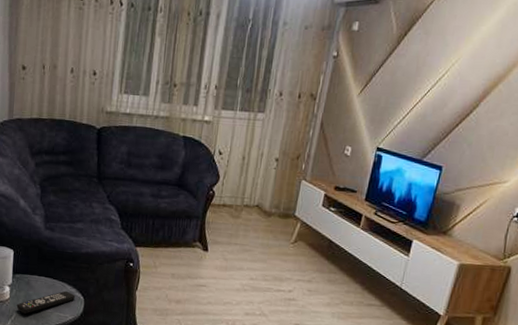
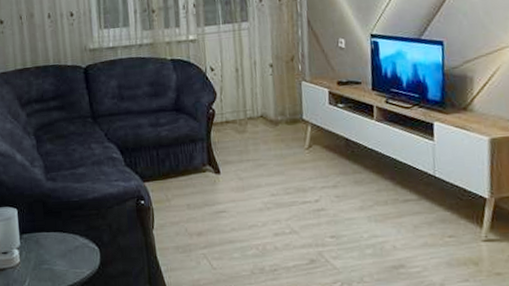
remote control: present [16,291,76,314] -> none [28,243,90,277]

